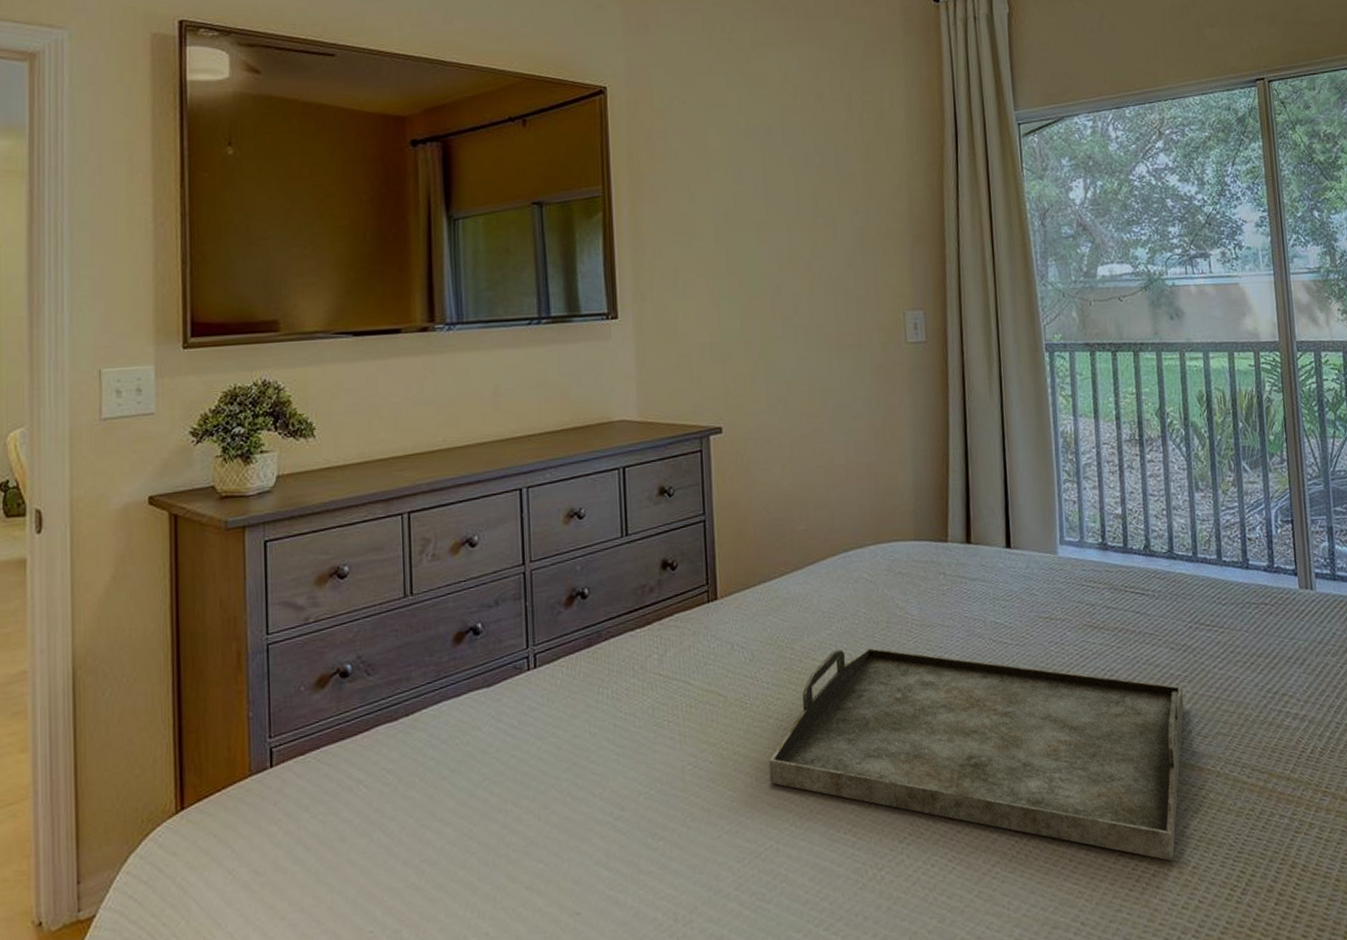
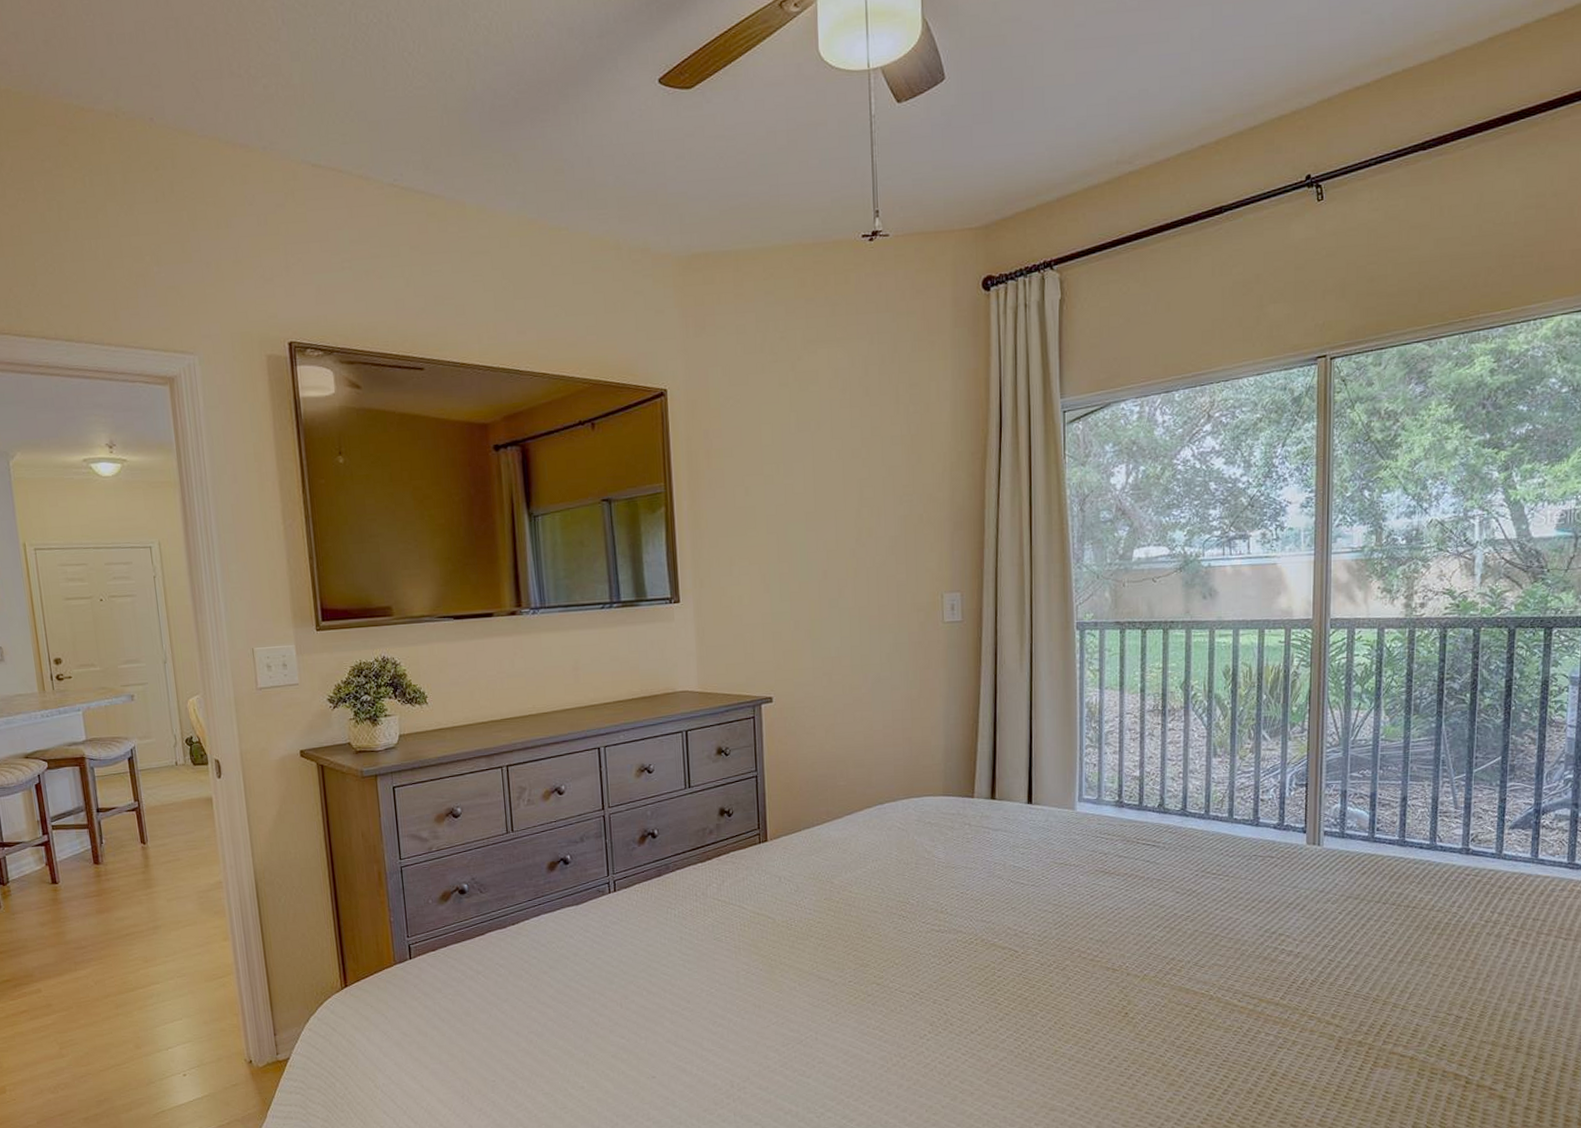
serving tray: present [768,648,1185,862] -> none [810,884,1185,1065]

